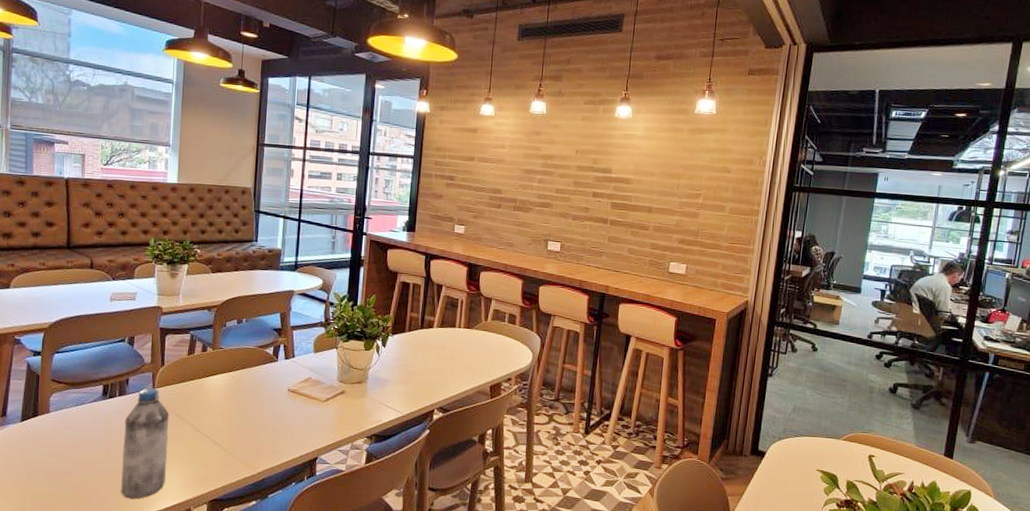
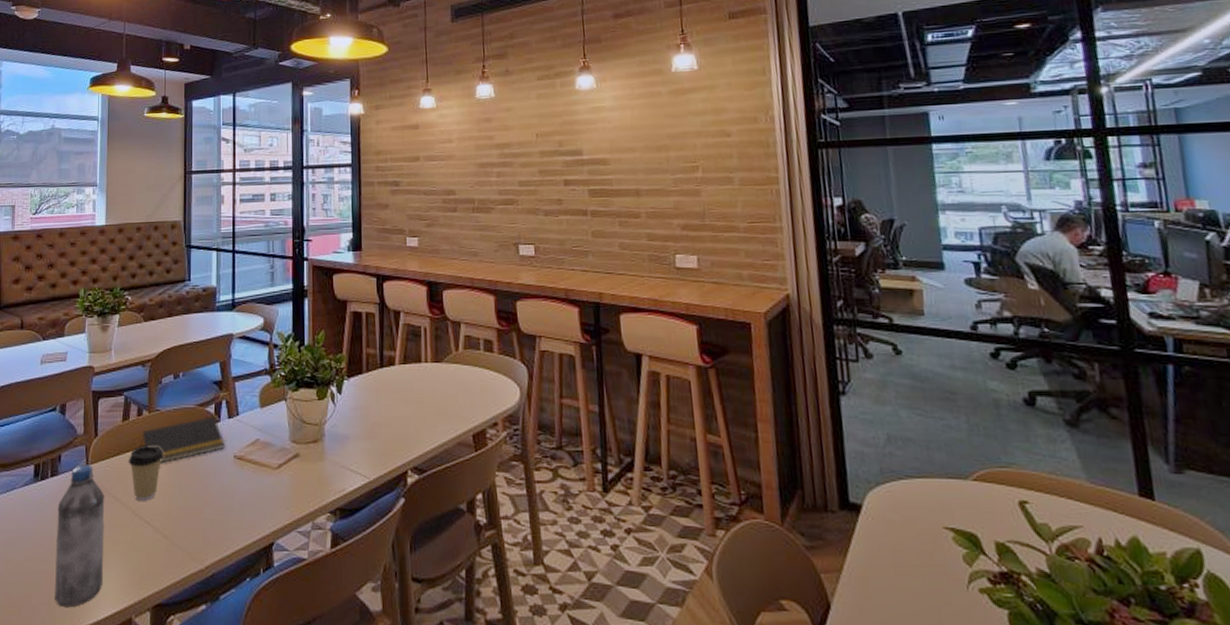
coffee cup: none [192,376,225,420] -> present [128,446,164,501]
notepad: none [204,356,281,392] -> present [140,416,225,464]

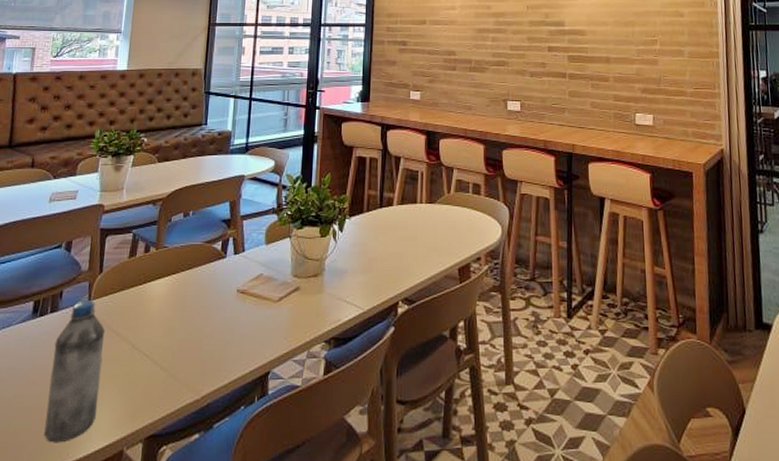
coffee cup: present [128,446,164,501] -> none [131,281,168,335]
notepad: present [140,416,225,464] -> none [145,252,229,299]

